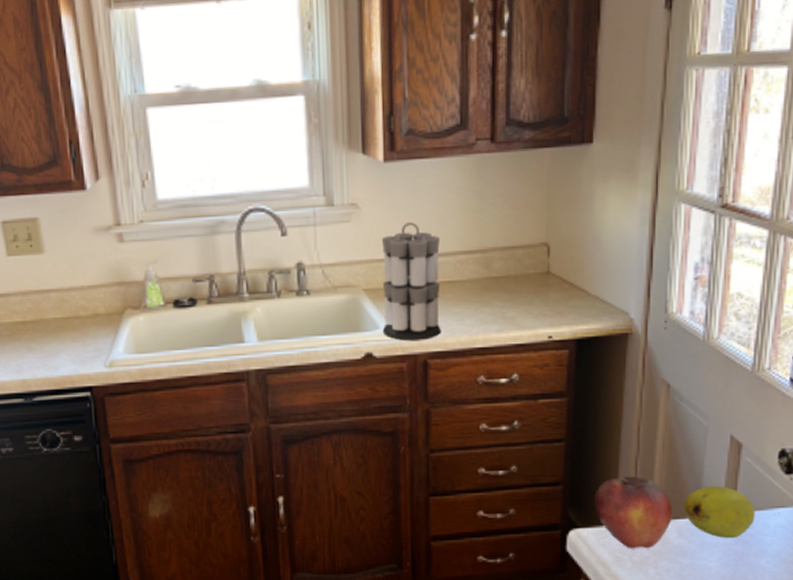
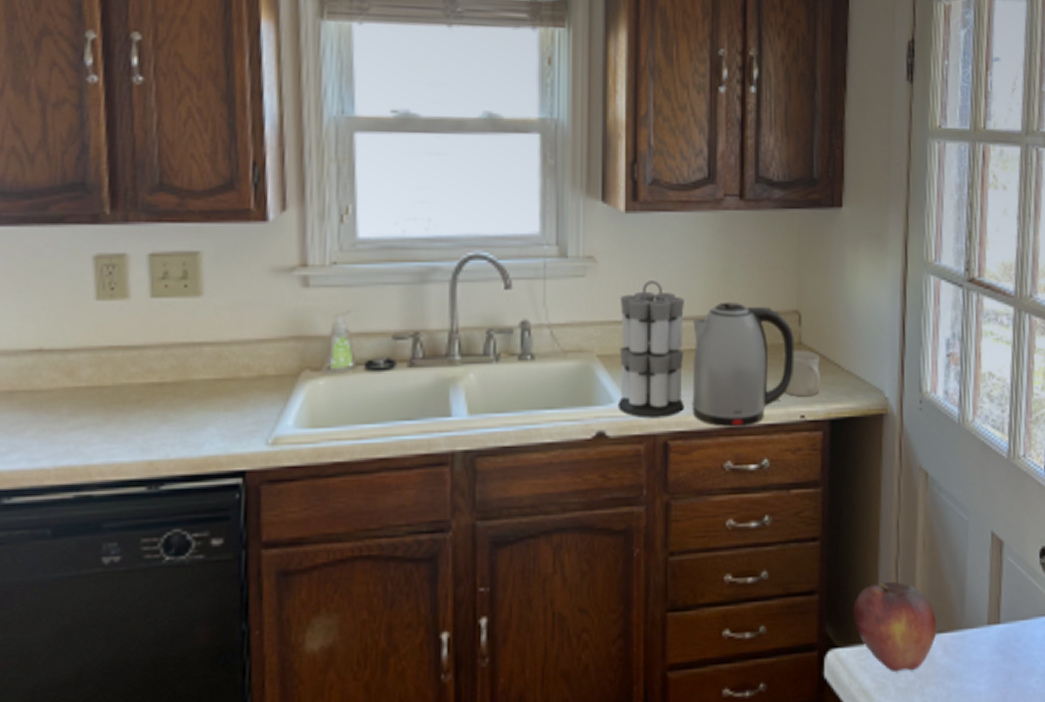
kettle: none [448,237,544,349] -> present [692,301,796,429]
mug: none [531,278,569,320] -> present [782,350,821,397]
fruit: present [684,485,755,539] -> none [949,590,1021,655]

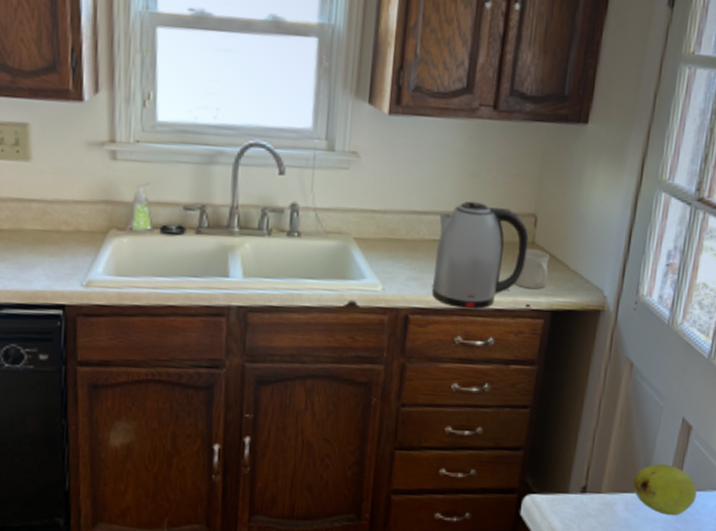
spice rack: present [617,281,684,419] -> none [368,177,434,296]
fruit: present [853,581,937,671] -> none [551,447,623,519]
fruit: none [949,590,1021,655] -> present [633,463,697,516]

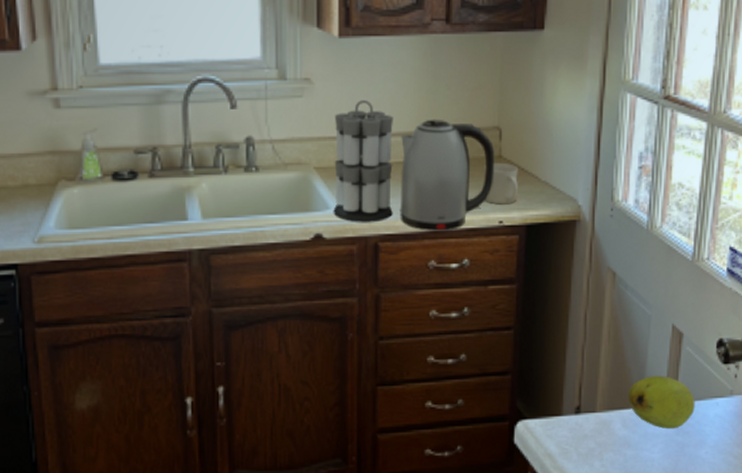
spice rack: none [368,177,434,296] -> present [333,100,393,223]

